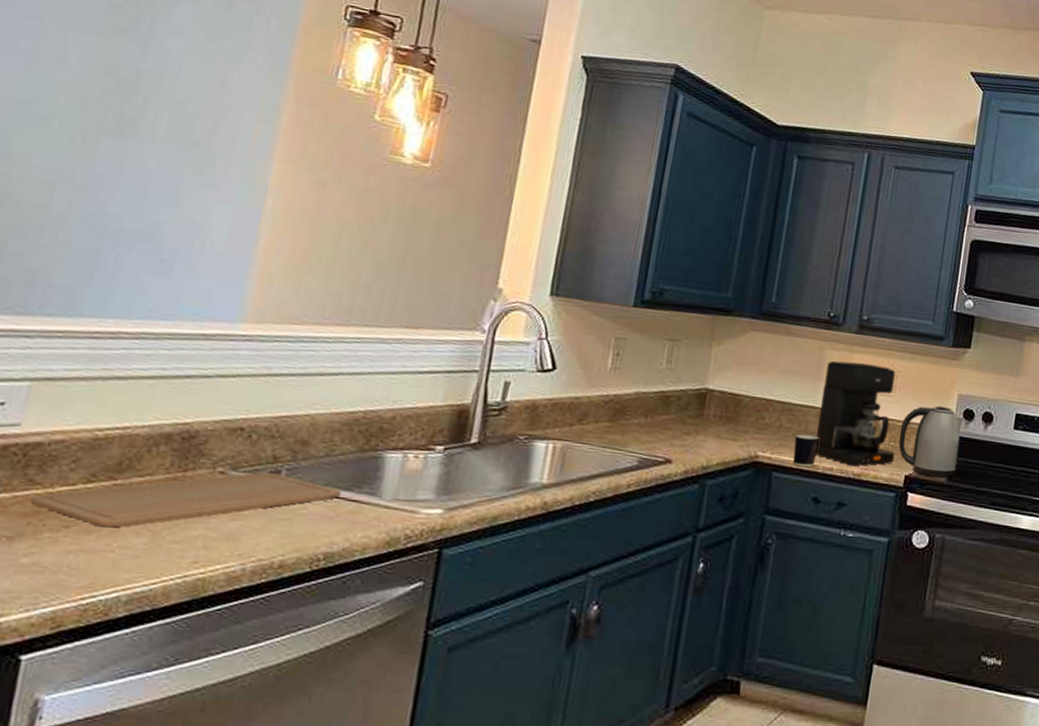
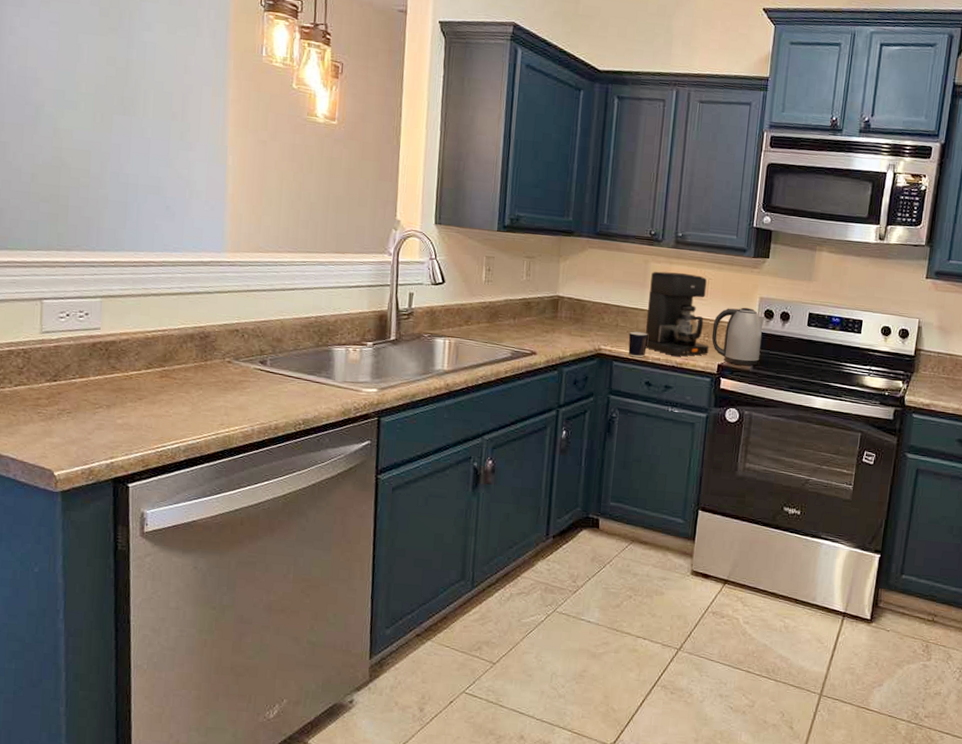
chopping board: present [30,472,342,528] -> none [115,361,308,400]

